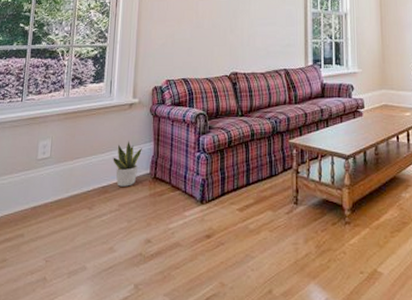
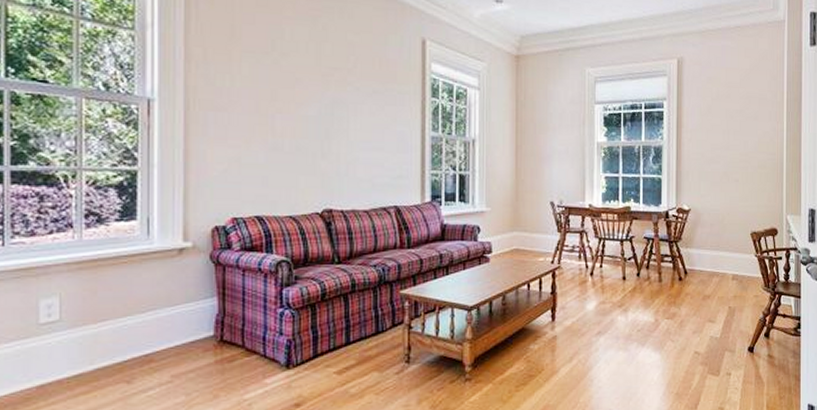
potted plant: present [113,140,142,187] -> none [158,296,201,354]

